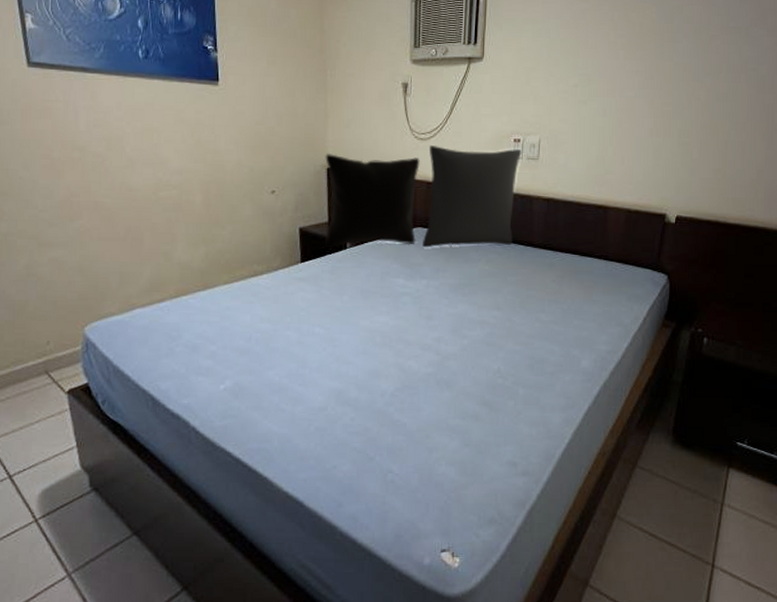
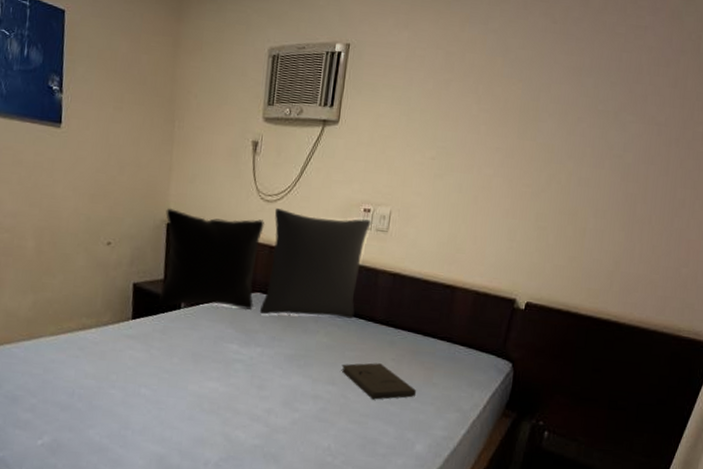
book: none [504,285,579,321] -> present [341,363,417,400]

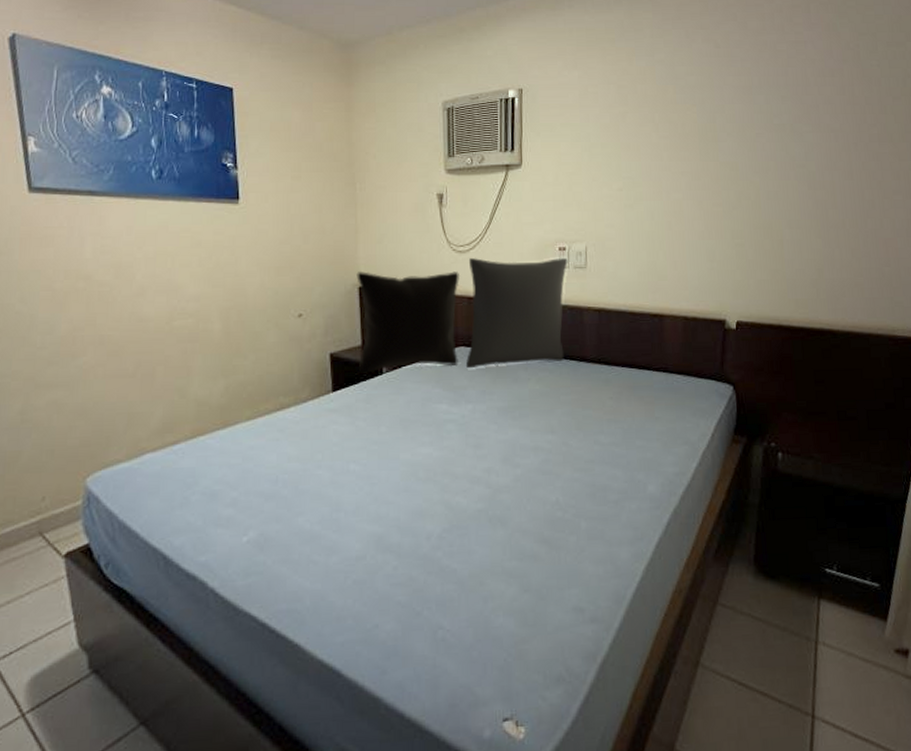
book: present [341,363,417,400] -> none [558,404,640,443]

